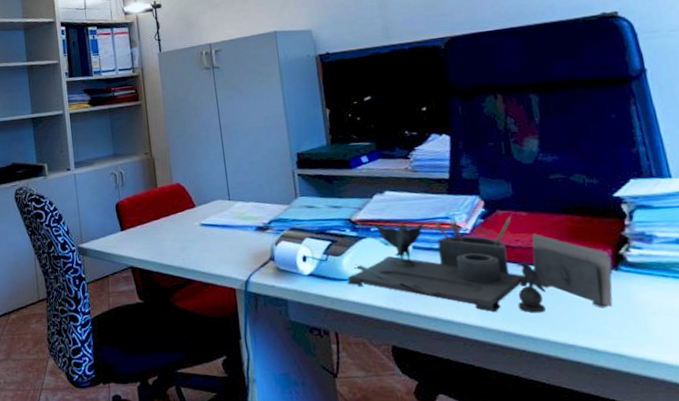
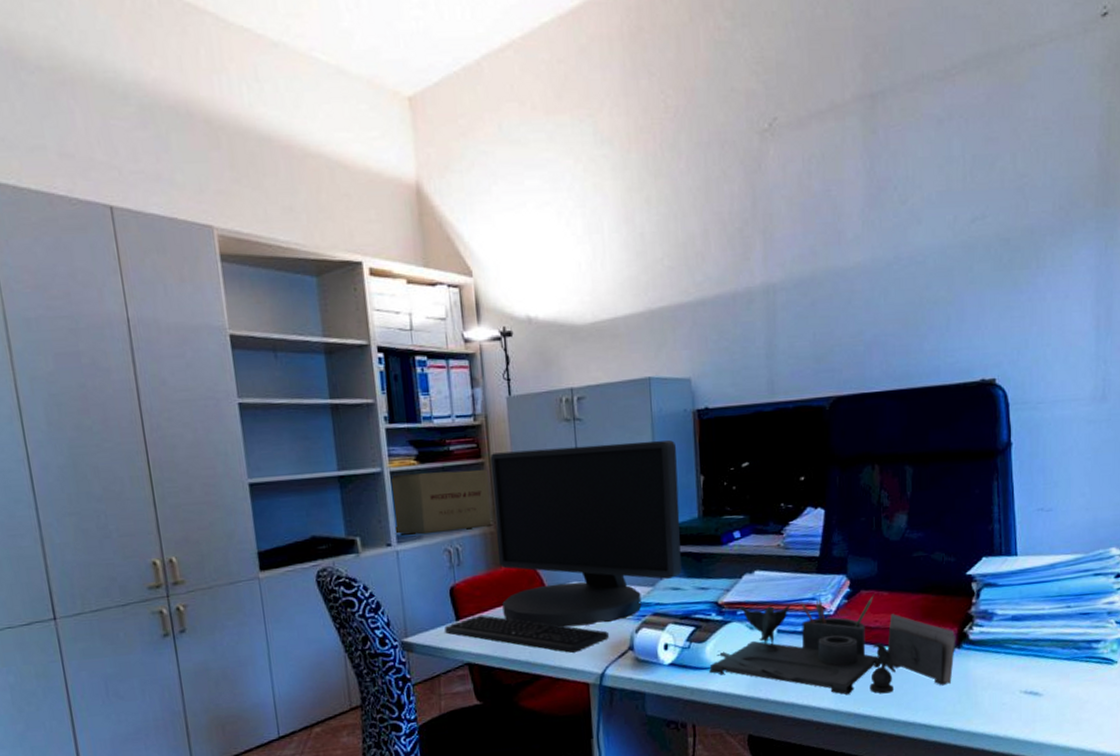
box: none [71,110,149,162] -> present [392,470,492,535]
computer keyboard: none [112,226,251,261] -> present [445,615,609,653]
monitor: none [146,81,315,239] -> present [490,440,682,627]

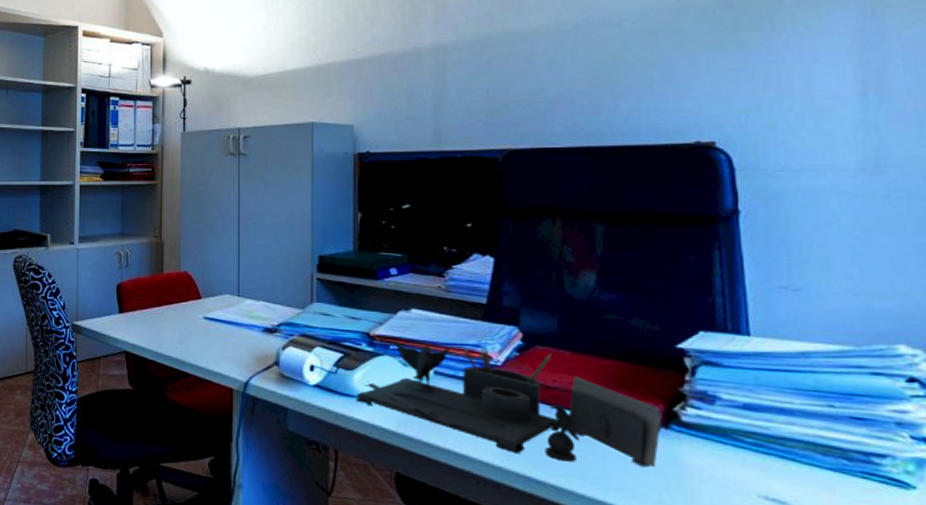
box: present [392,470,492,535] -> none [77,187,158,238]
computer keyboard: present [445,615,609,653] -> none [109,311,255,358]
monitor: present [490,440,682,627] -> none [160,177,336,336]

